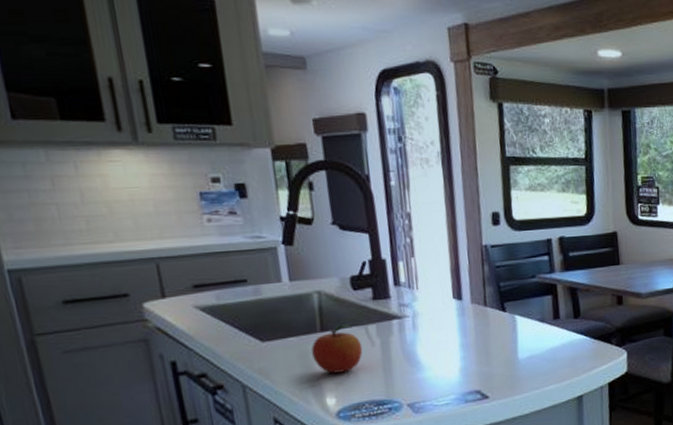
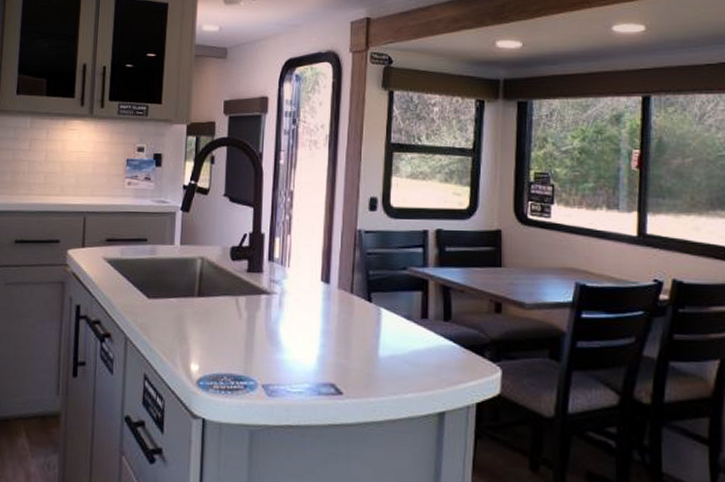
fruit: present [311,324,363,374] -> none [187,292,231,340]

